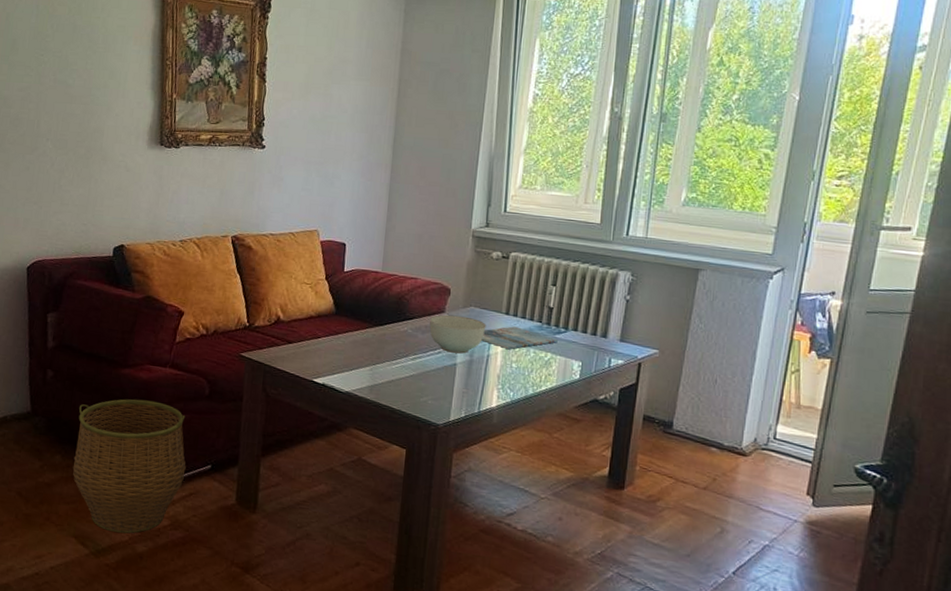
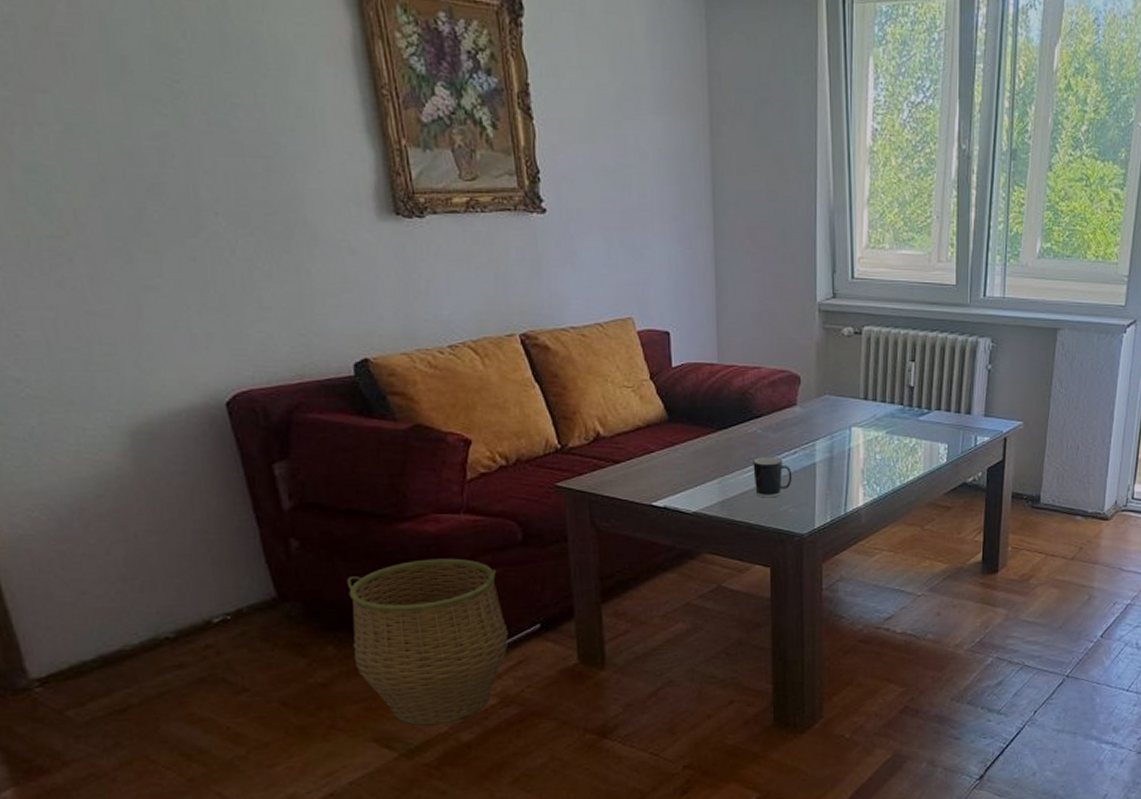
mug: none [400,352,435,389] -> present [753,456,792,498]
bowl: present [429,314,486,354] -> none [779,407,844,451]
magazine: present [481,326,559,350] -> none [840,412,923,440]

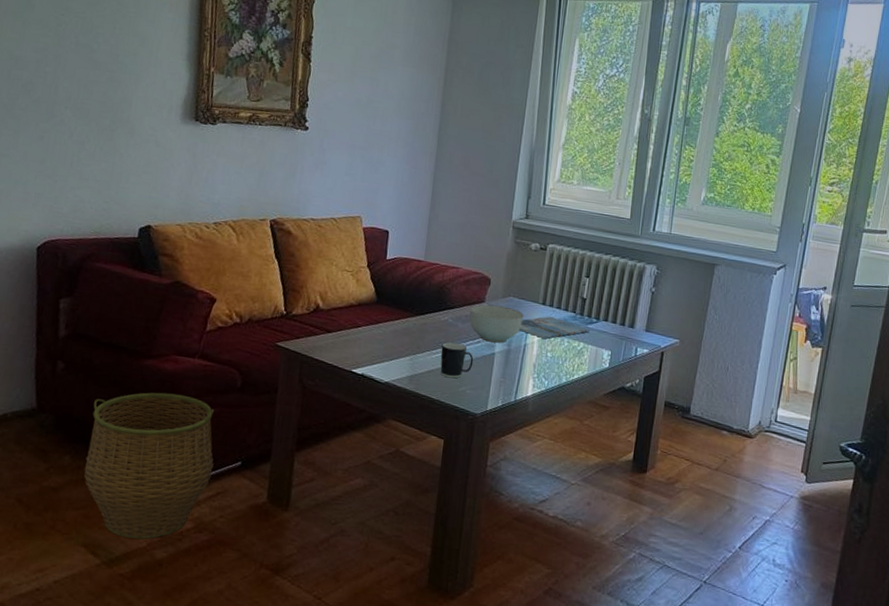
bowl: none [779,407,844,451] -> present [469,304,524,343]
magazine: none [840,412,923,440] -> present [519,316,591,339]

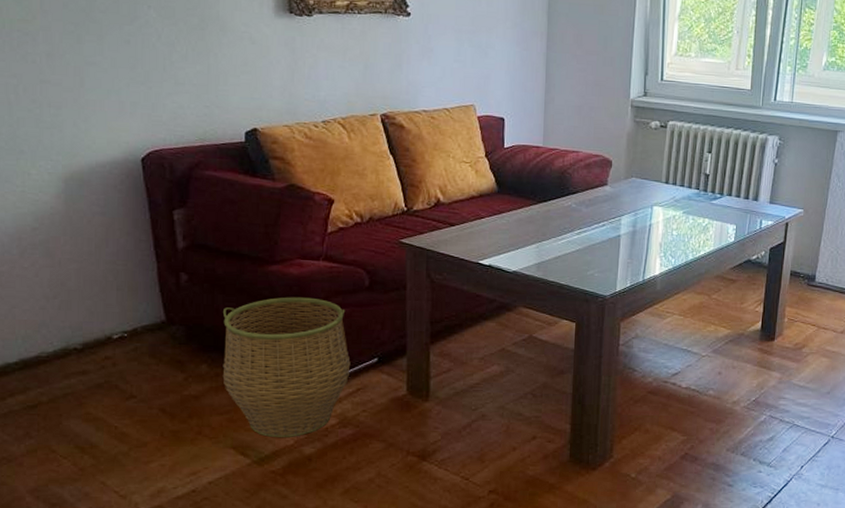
mug: present [440,342,474,379] -> none [566,227,600,263]
bowl: present [469,304,524,343] -> none [592,187,648,225]
magazine: present [519,316,591,339] -> none [643,195,715,218]

